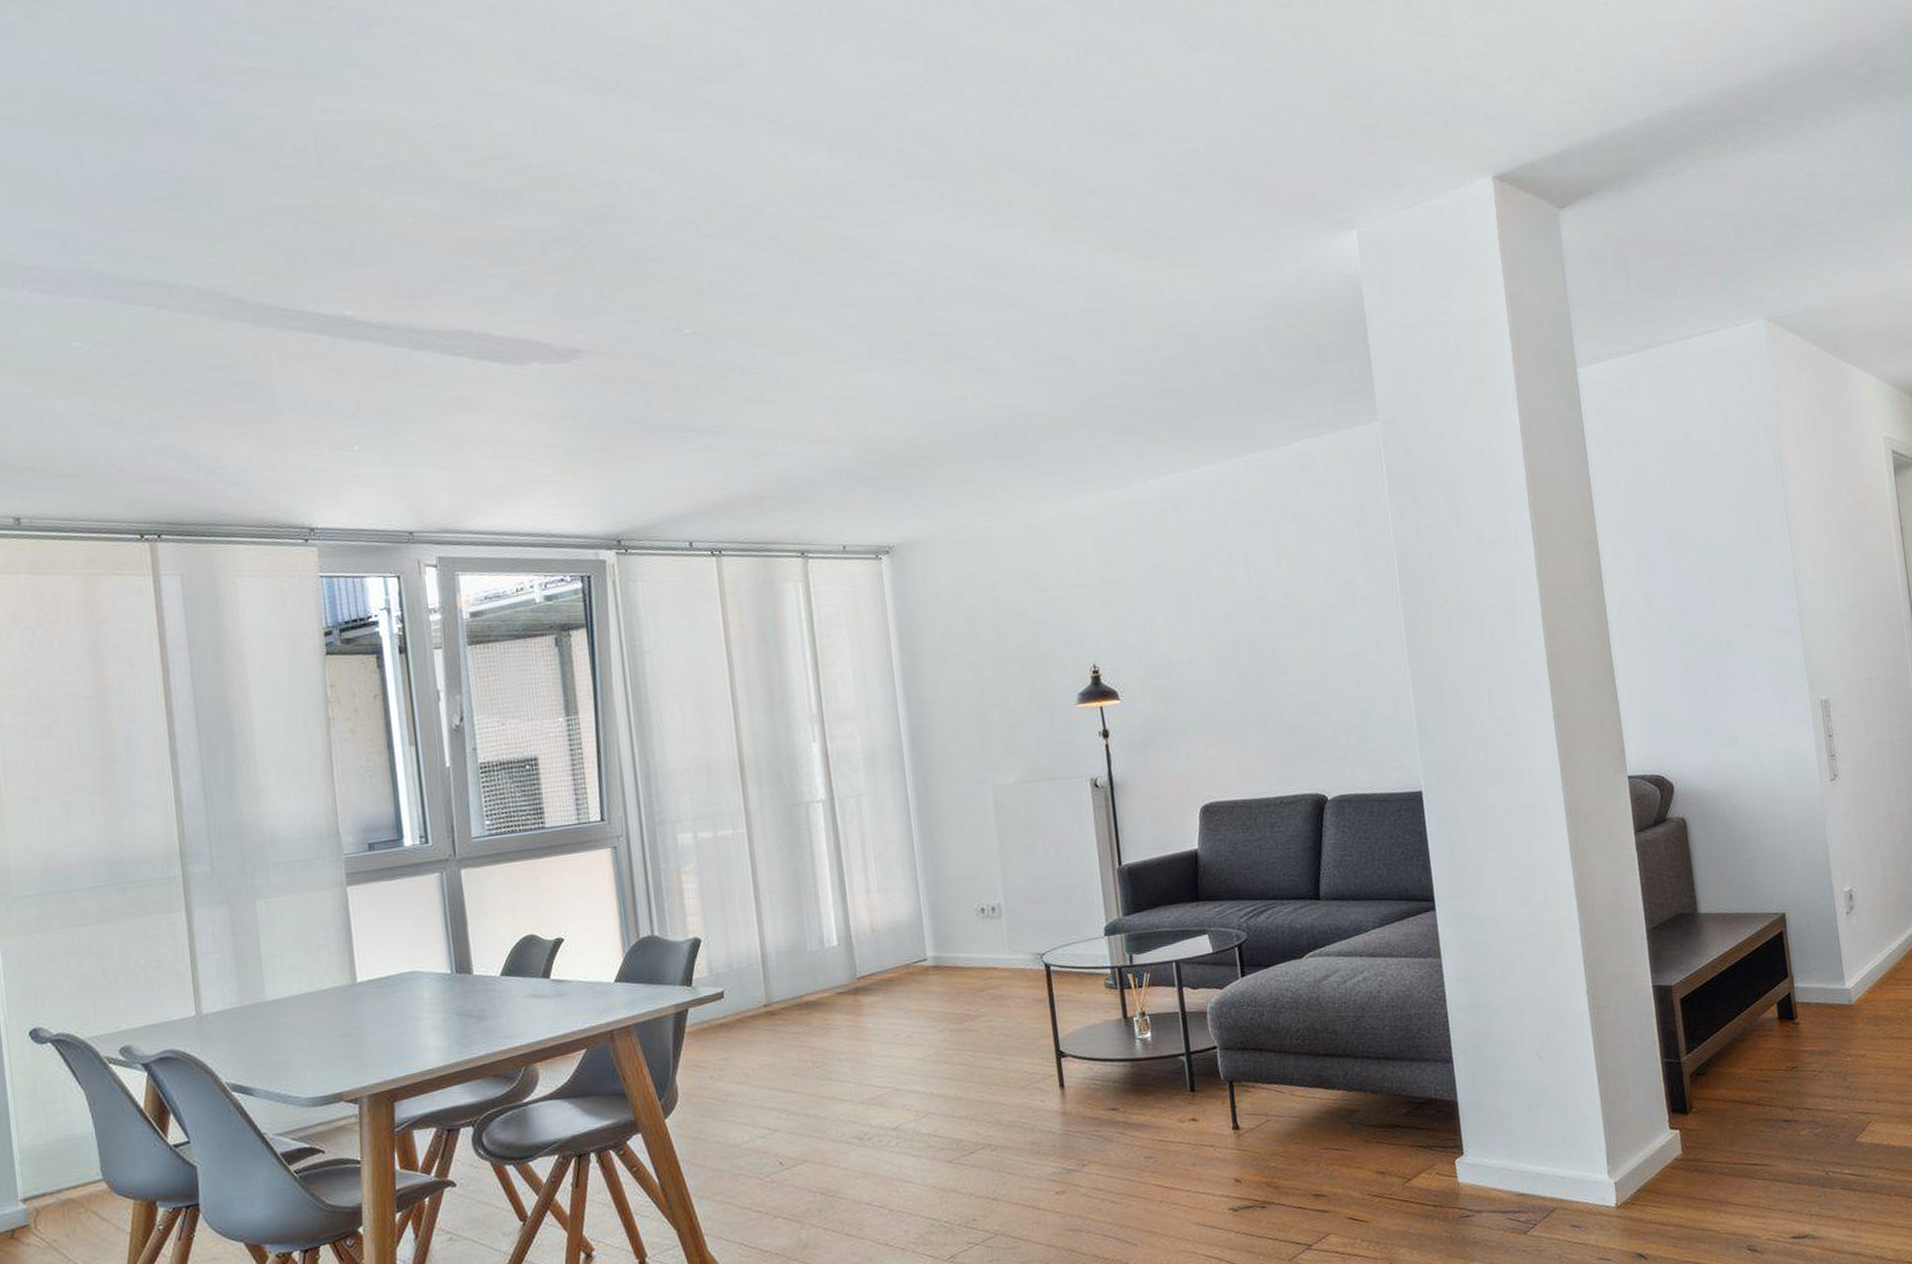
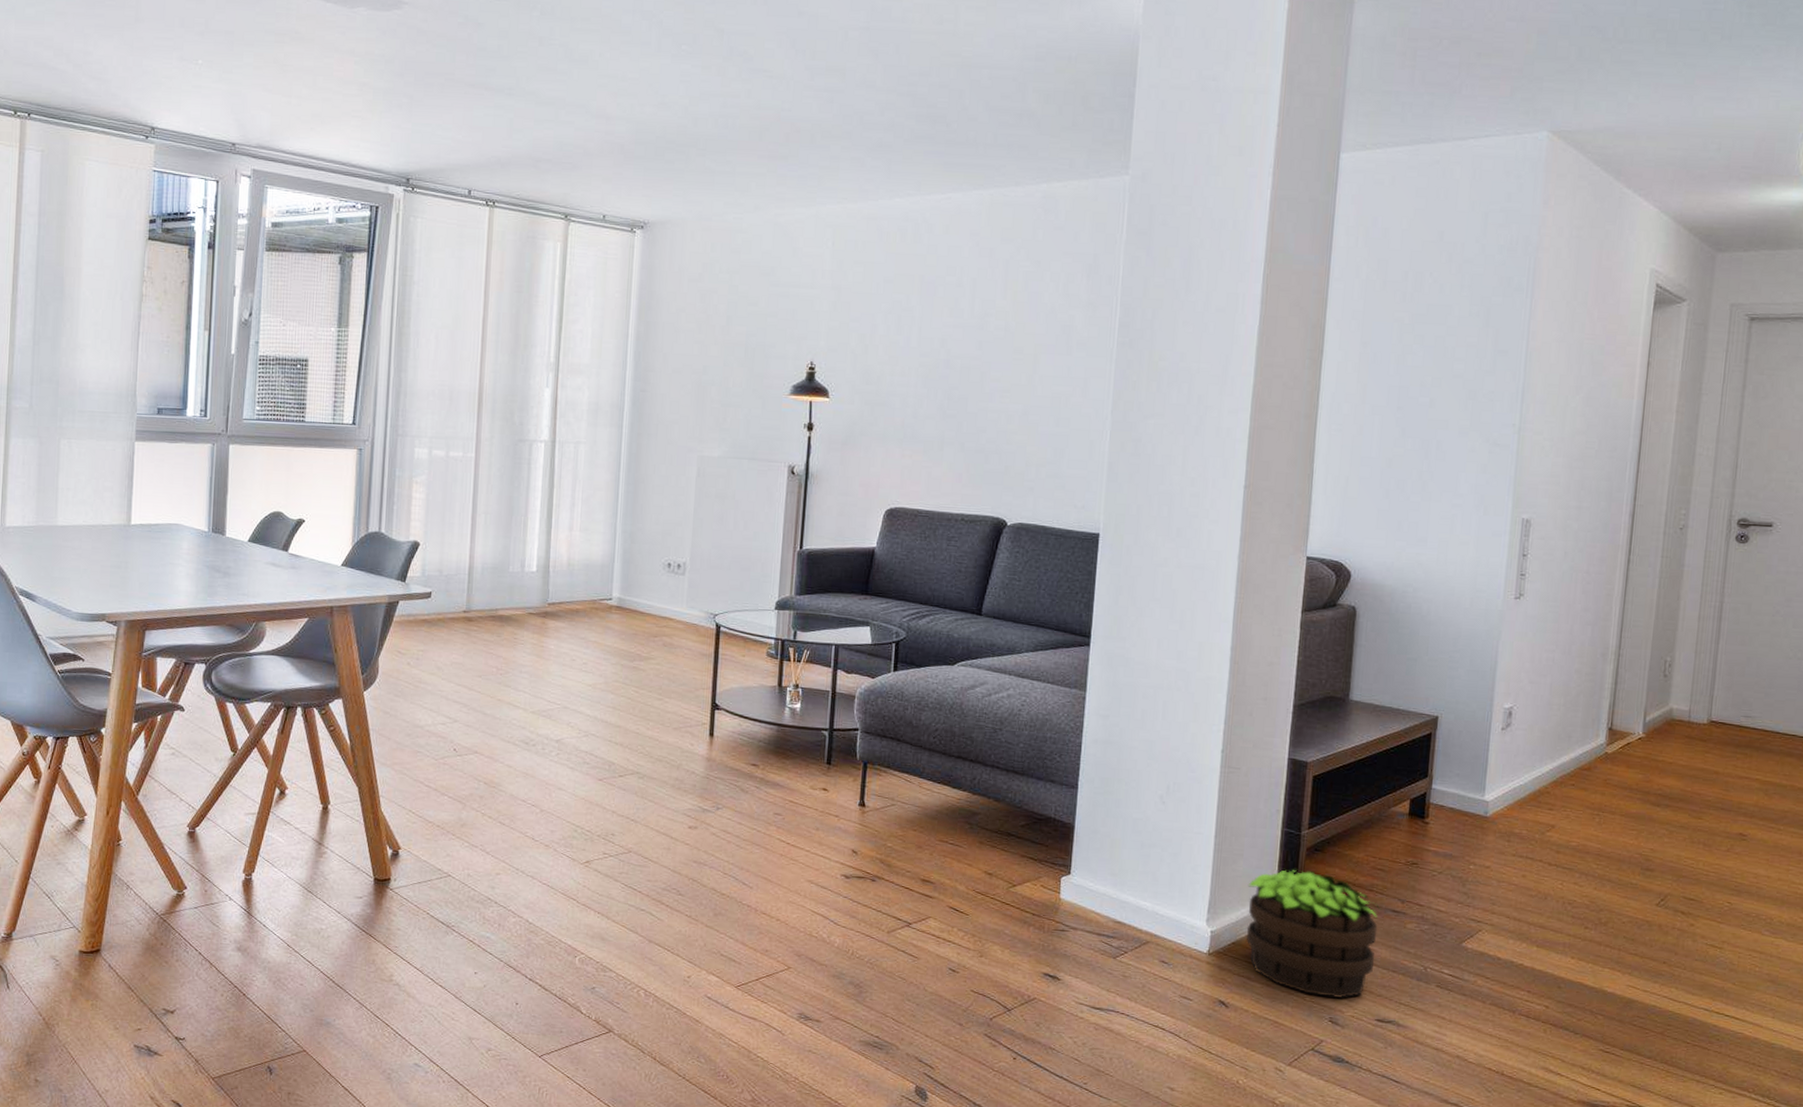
potted plant: none [1640,1097,1779,1227] -> present [1246,870,1382,999]

